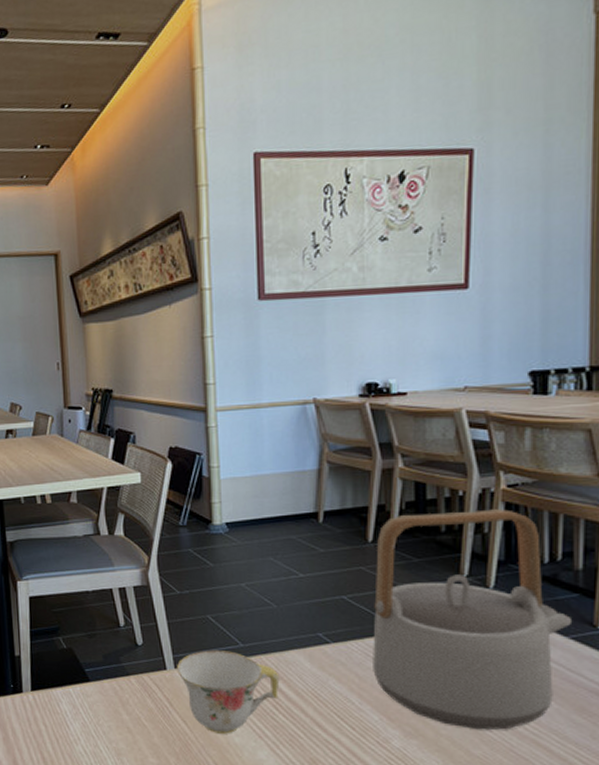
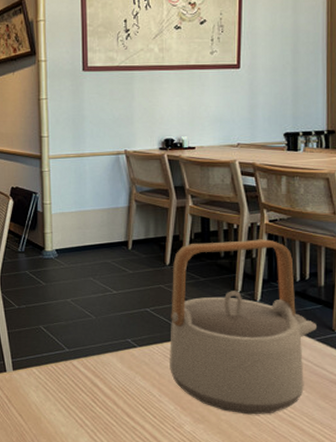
teacup: present [177,650,280,734] -> none [15,354,97,425]

